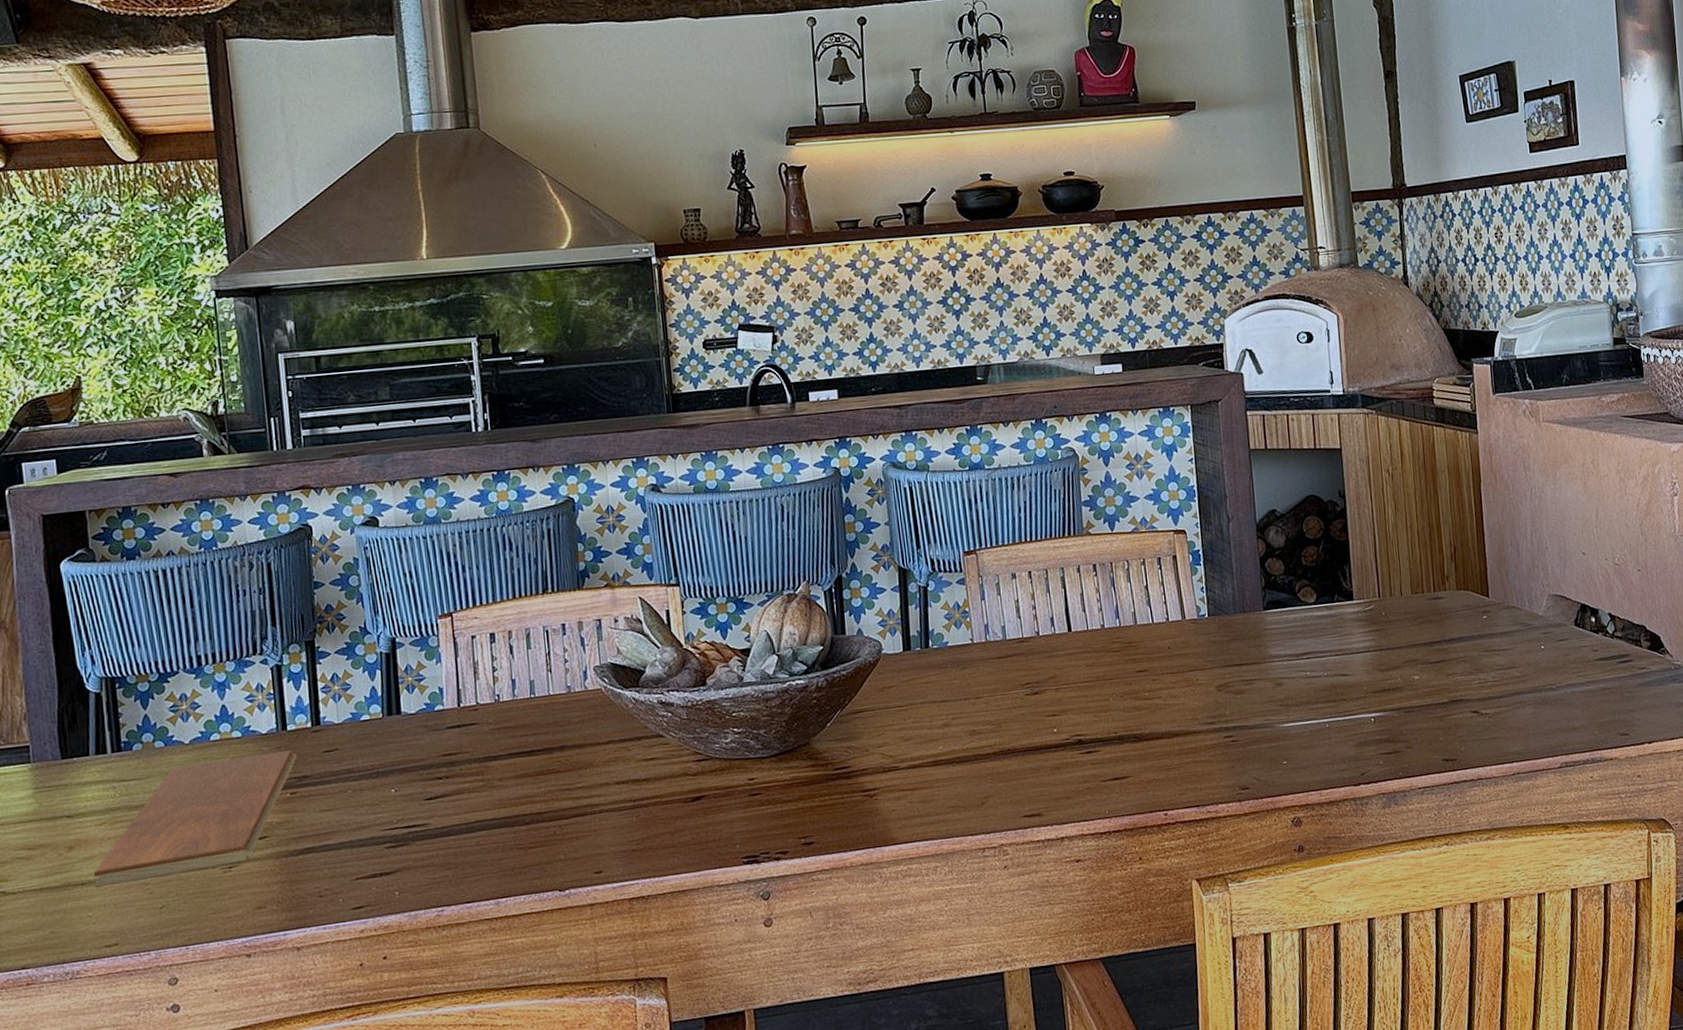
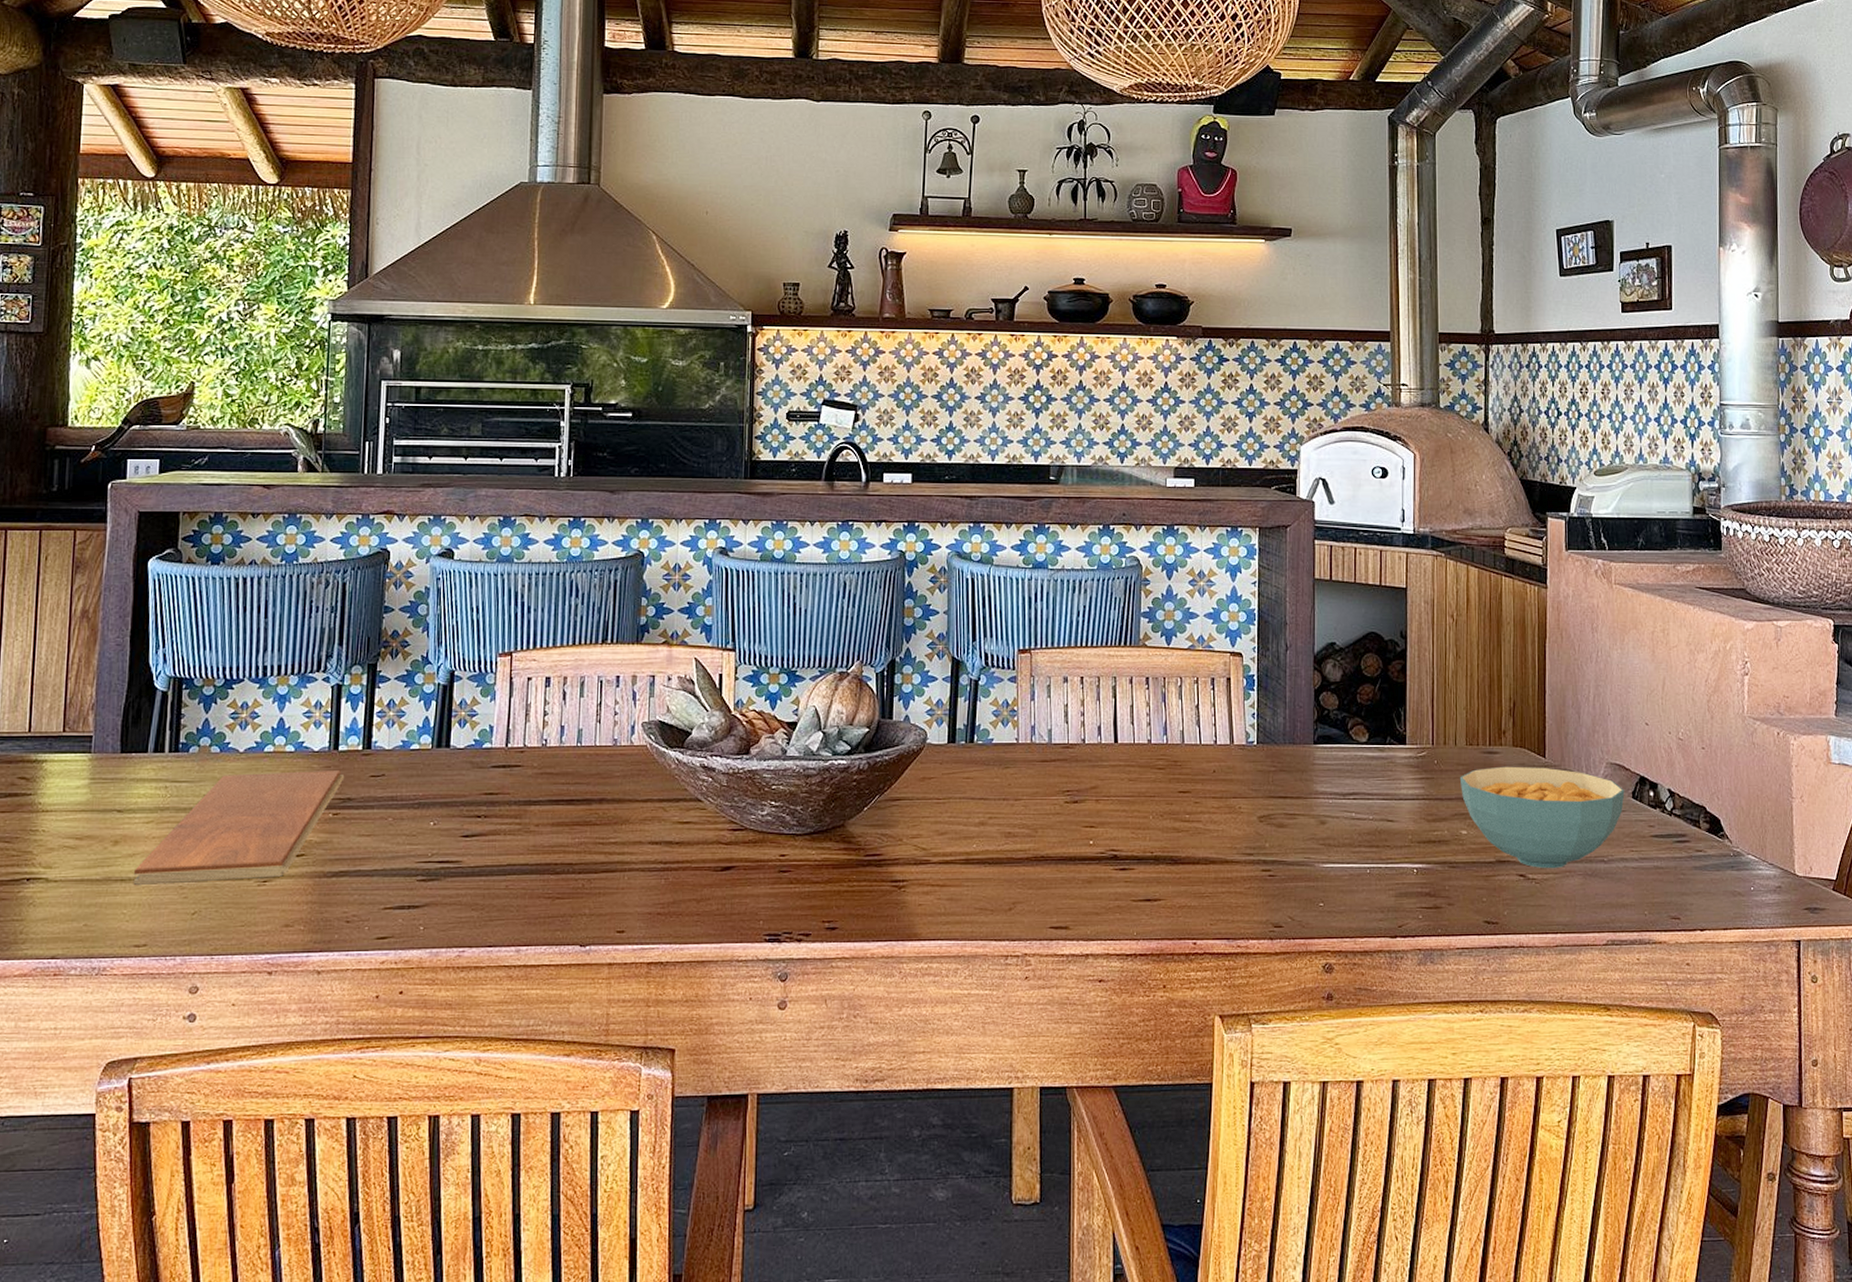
cereal bowl: none [1407,606,1568,703] -> present [1459,766,1625,869]

